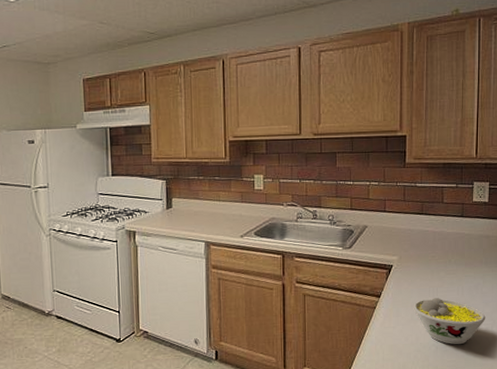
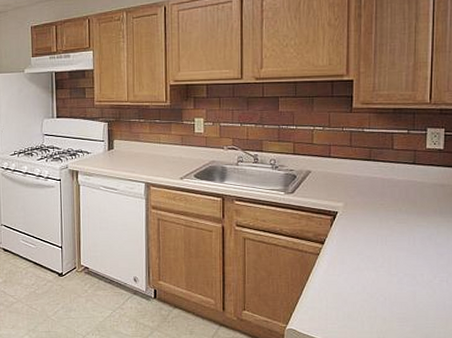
bowl: present [413,298,486,345] -> none [360,247,440,297]

